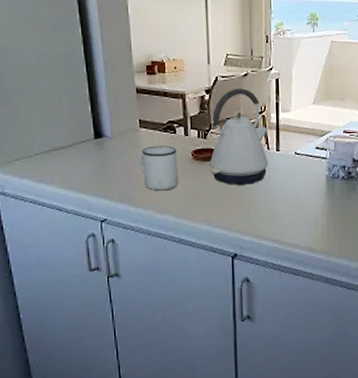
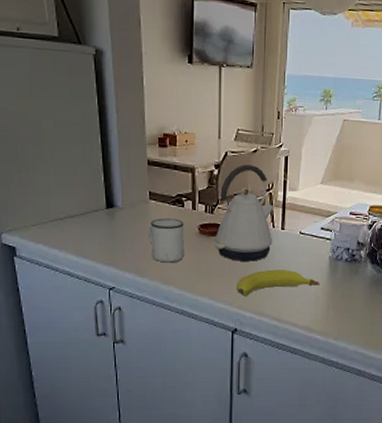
fruit: none [234,191,319,220] -> present [236,269,320,296]

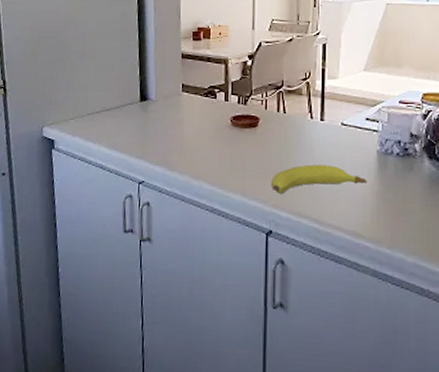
mug: present [148,218,184,263] -> none [179,110,216,157]
kettle: present [214,164,274,262] -> none [247,54,312,156]

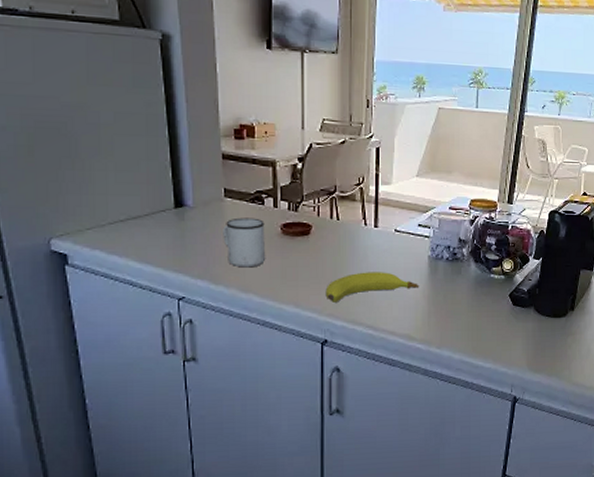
mug: none [179,110,216,157] -> present [223,217,265,268]

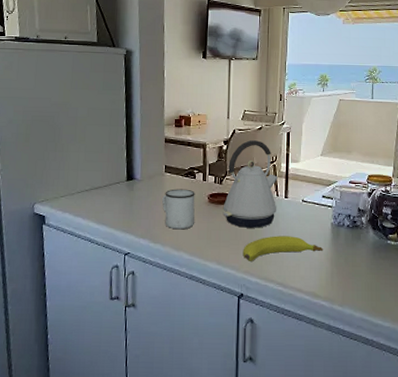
kettle: none [300,157,366,264] -> present [223,140,278,228]

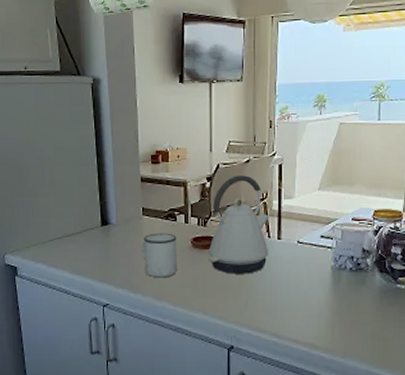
fruit: present [243,236,324,261] -> none [231,282,323,311]

